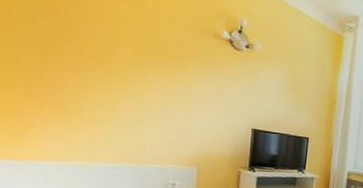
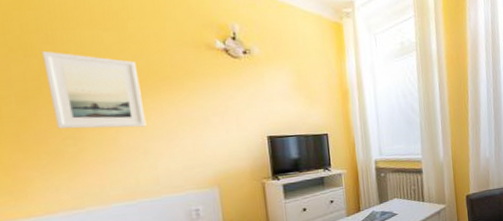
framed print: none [65,12,147,98] -> present [42,51,147,129]

